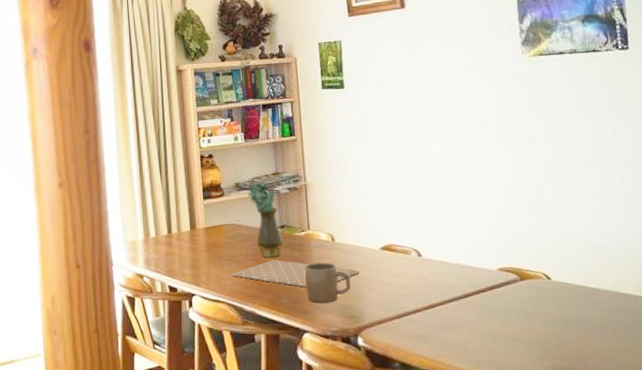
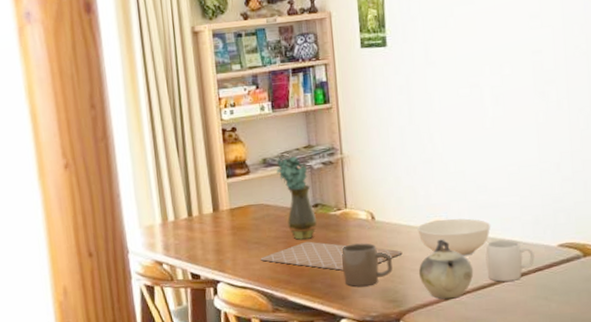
books: present [240,66,276,100] -> none [266,23,308,63]
bowl: none [372,242,438,277] -> present [417,218,491,256]
teapot: none [374,261,424,317] -> present [418,239,474,299]
mug: none [433,262,477,302] -> present [485,239,535,282]

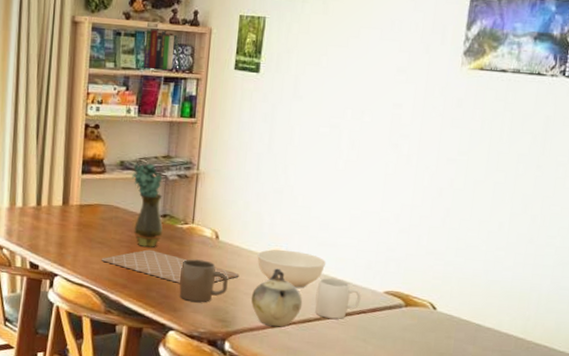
books: none [266,23,308,63] -> present [144,30,182,71]

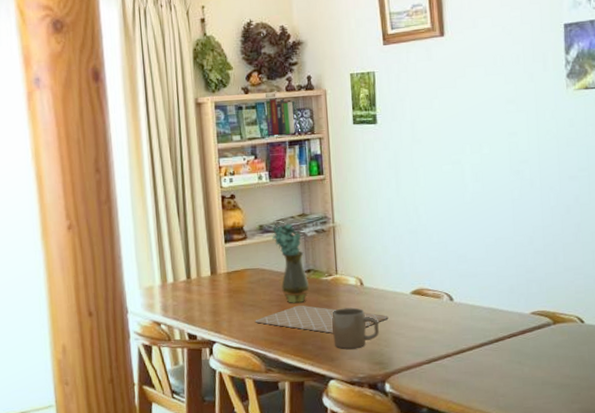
teapot: present [250,268,303,327] -> none [403,305,454,362]
bowl: present [257,249,327,288] -> none [402,286,470,322]
mug: present [315,277,361,319] -> none [465,306,509,346]

